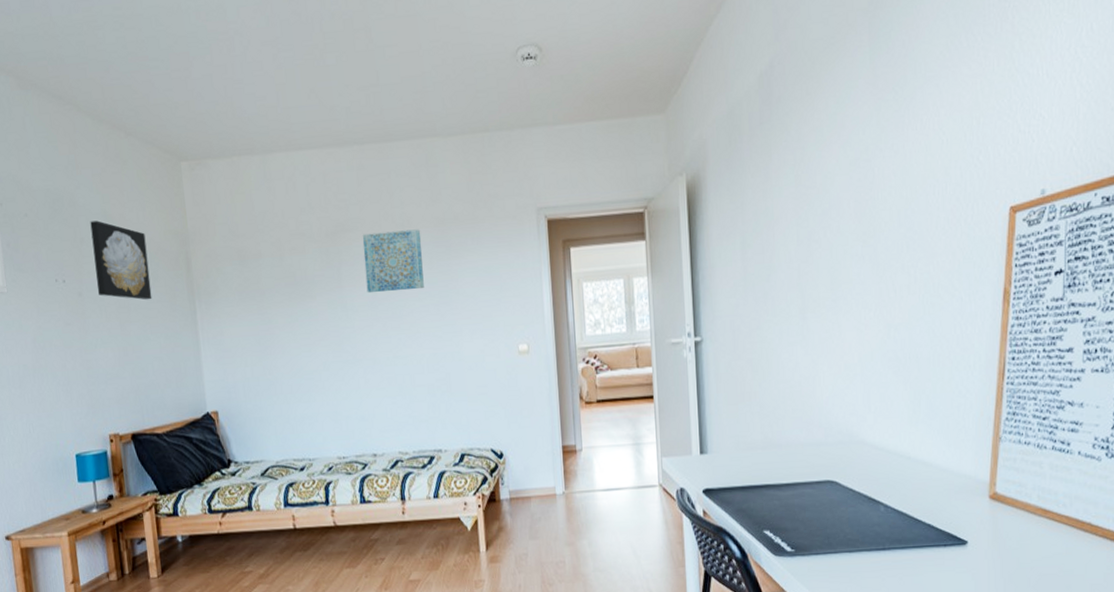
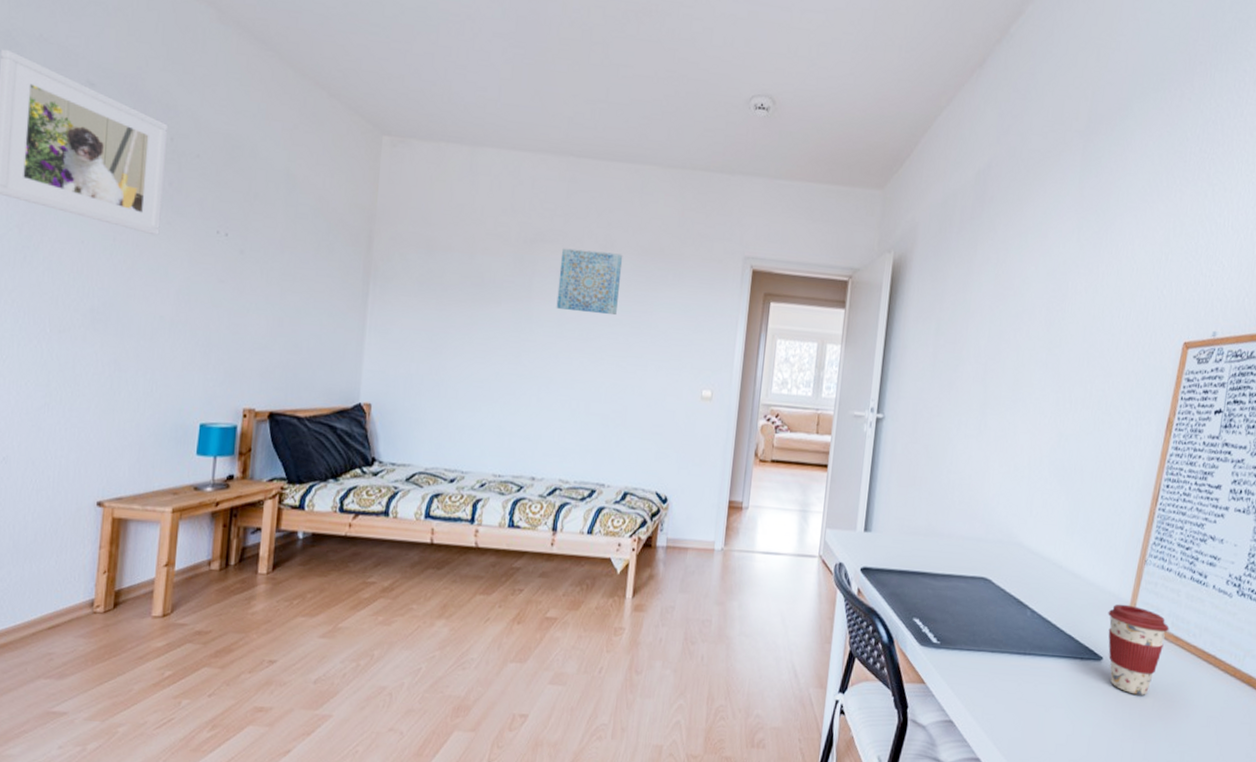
wall art: present [90,220,152,300] -> none [262,177,328,273]
coffee cup: none [967,485,1036,574] -> present [1108,604,1169,695]

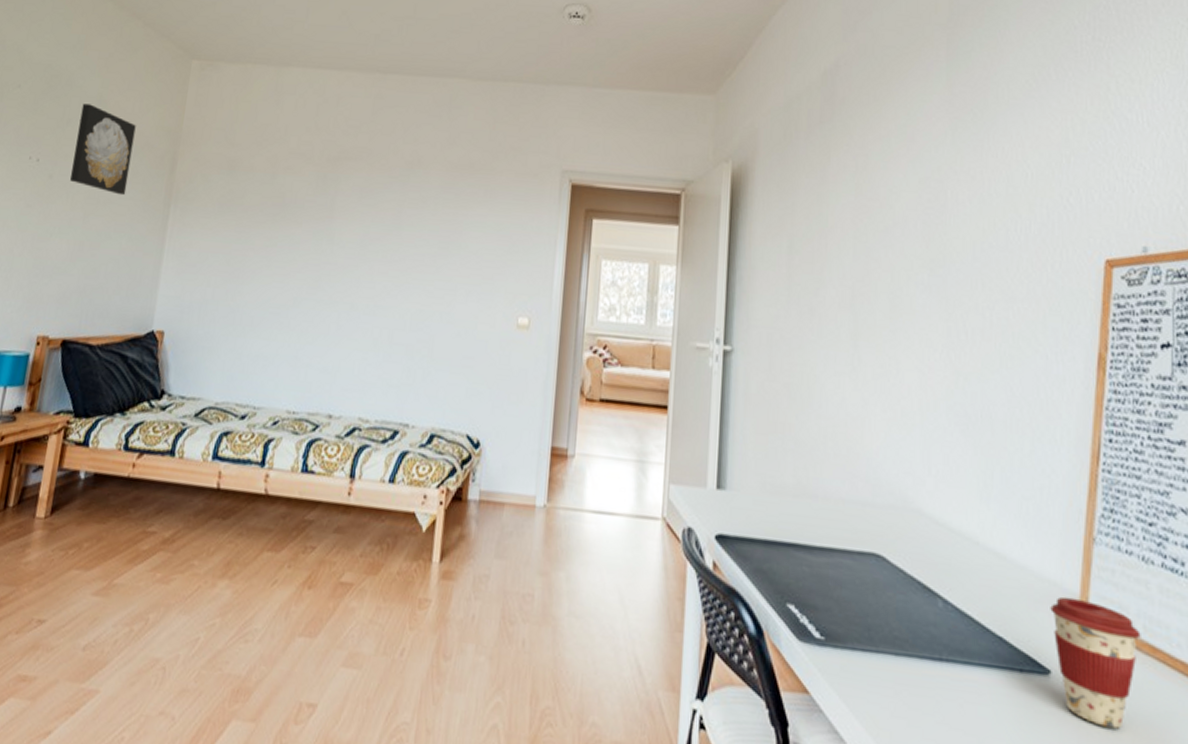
wall art: none [262,177,328,273] -> present [69,103,136,196]
wall art: present [556,248,623,316] -> none [359,165,431,236]

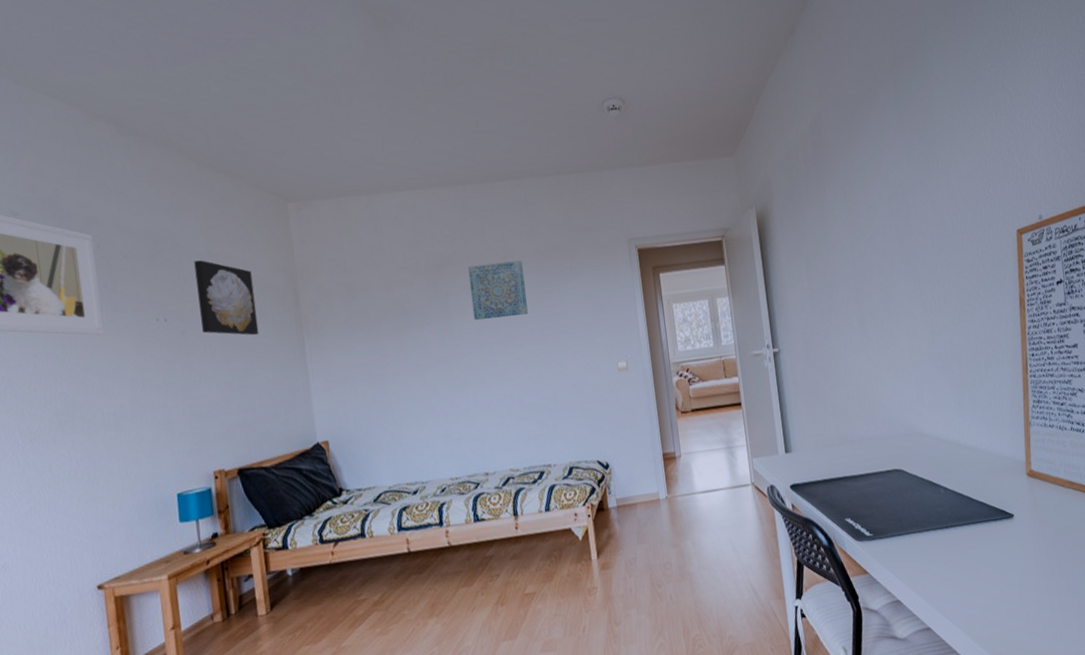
wall art: none [359,165,431,236] -> present [467,260,528,321]
coffee cup: present [1050,596,1141,729] -> none [1009,464,1064,541]

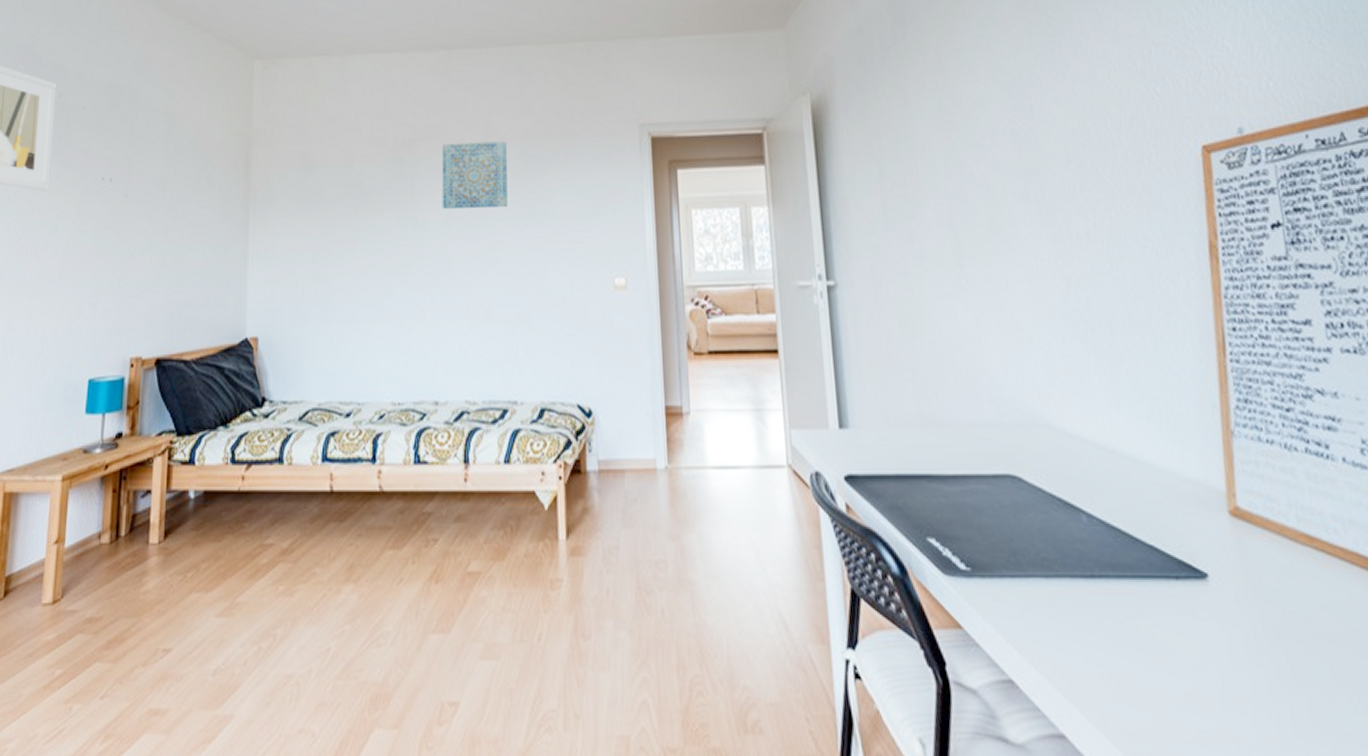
wall art: present [194,260,259,336] -> none [145,117,206,205]

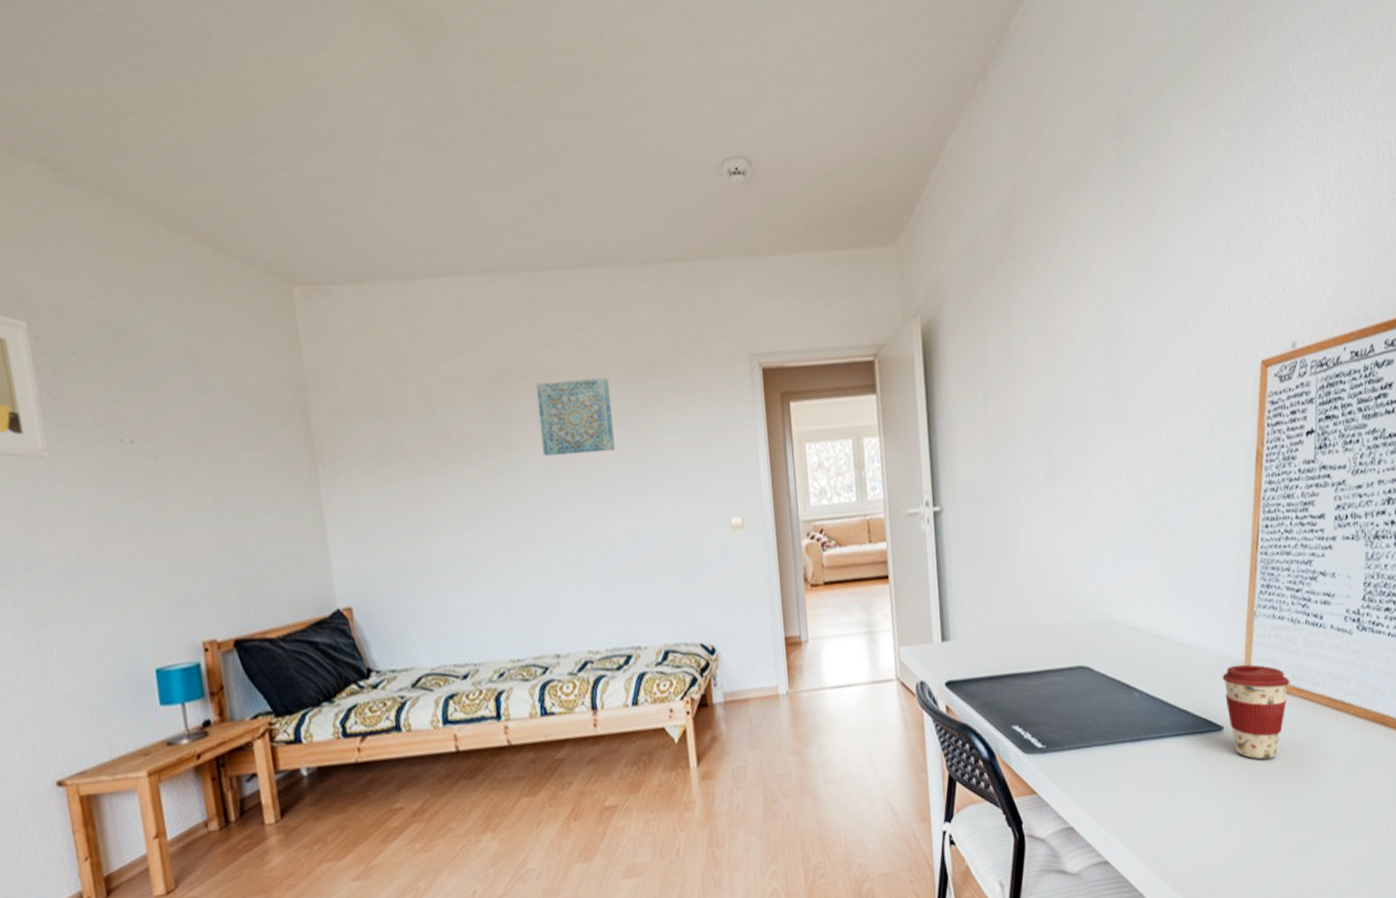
coffee cup: none [1197,495,1295,626] -> present [1222,664,1290,760]

